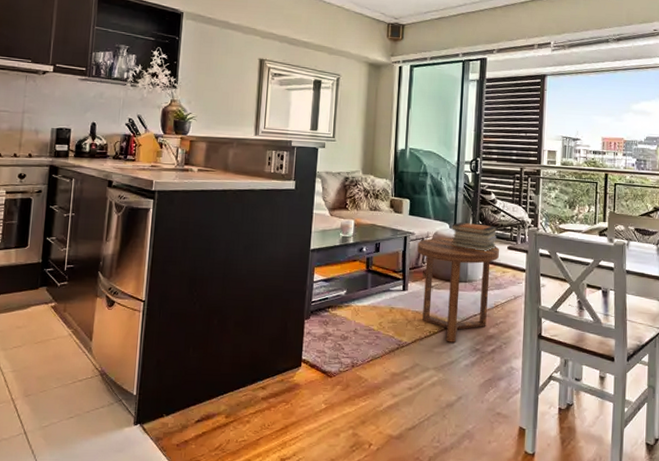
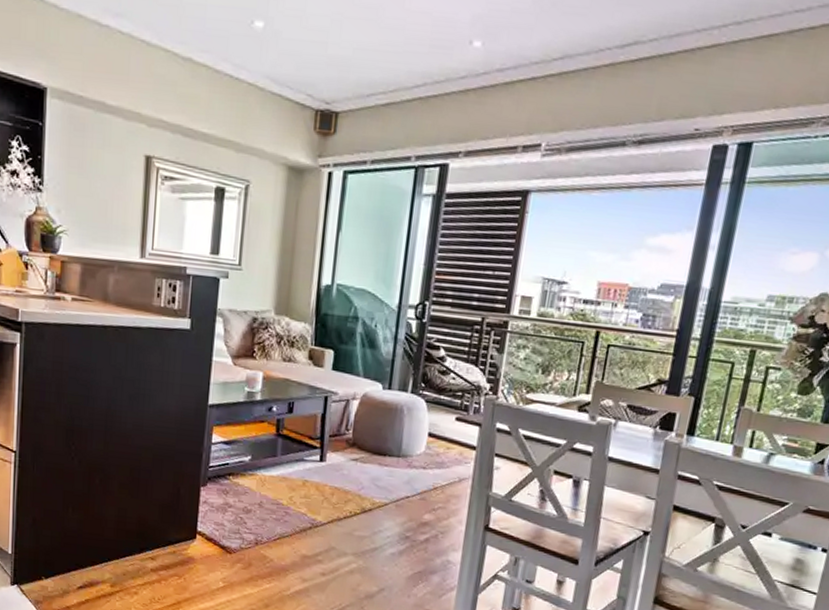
side table: present [417,237,499,343] -> none [340,400,445,527]
book stack: present [450,221,498,251] -> none [383,382,445,421]

